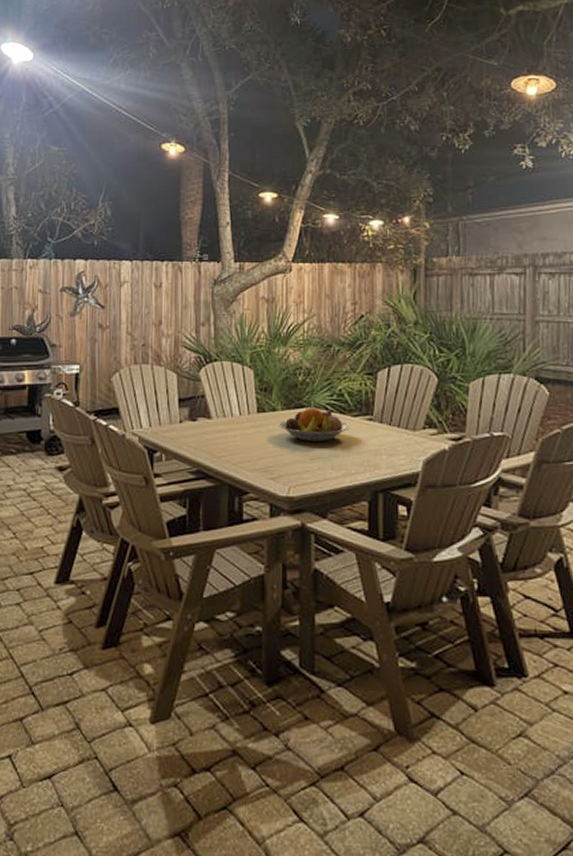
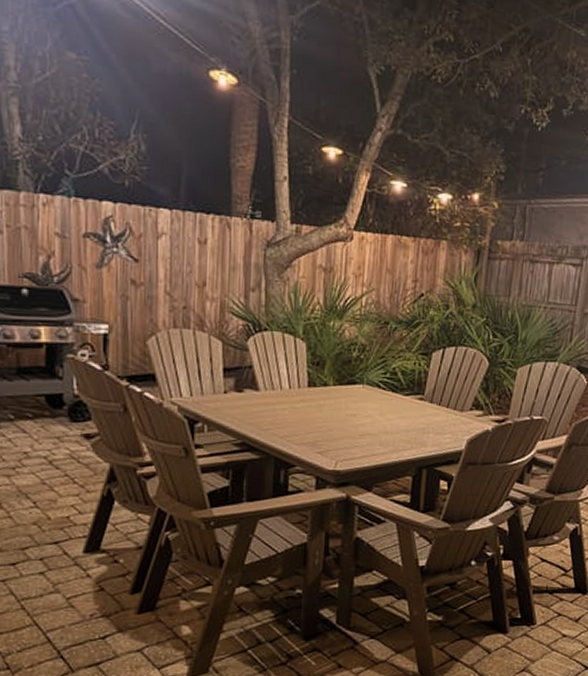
fruit bowl: present [278,407,351,442] -> none [329,384,402,419]

